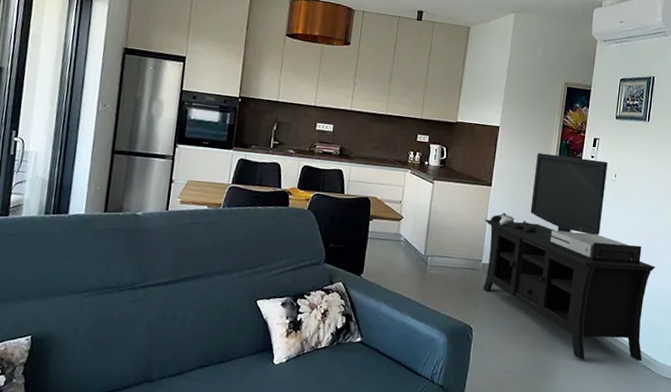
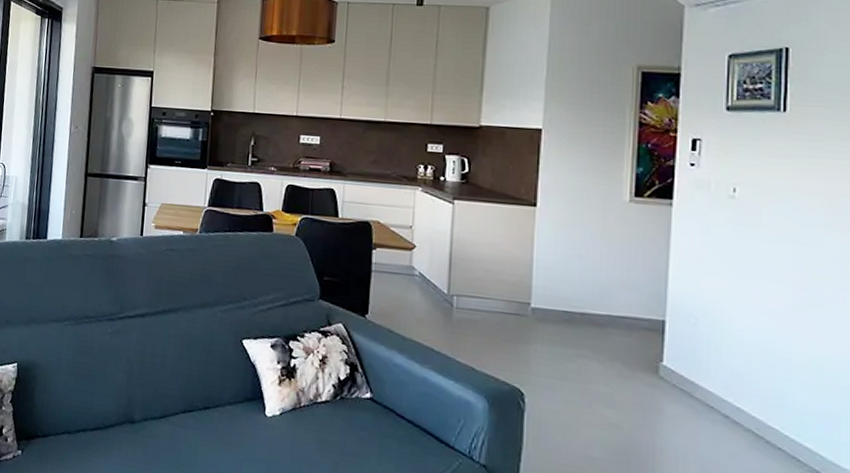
media console: present [482,152,656,362] -> none [531,161,822,464]

